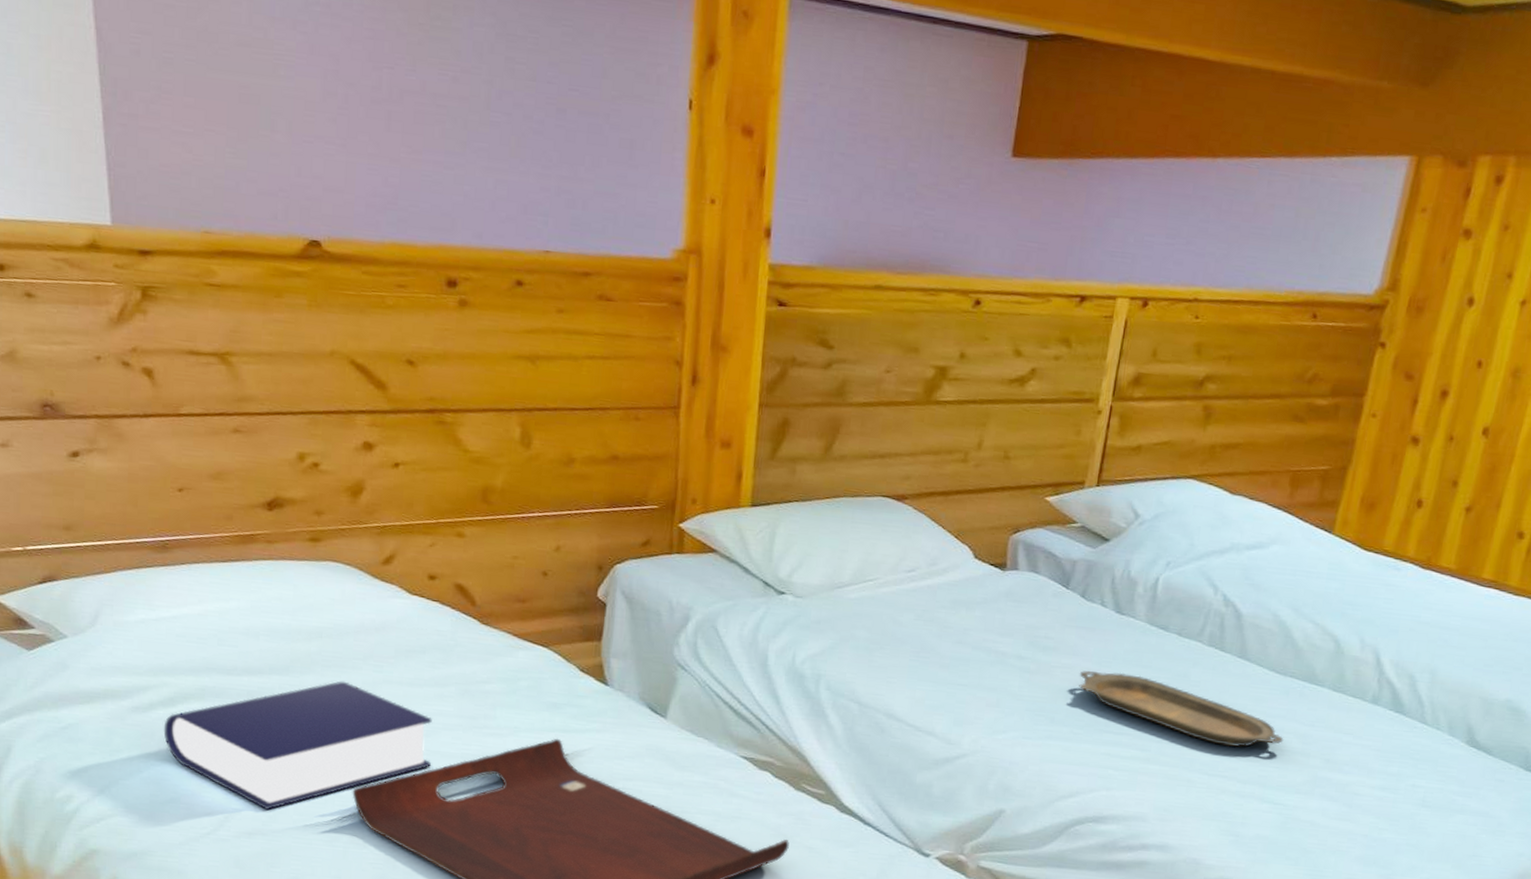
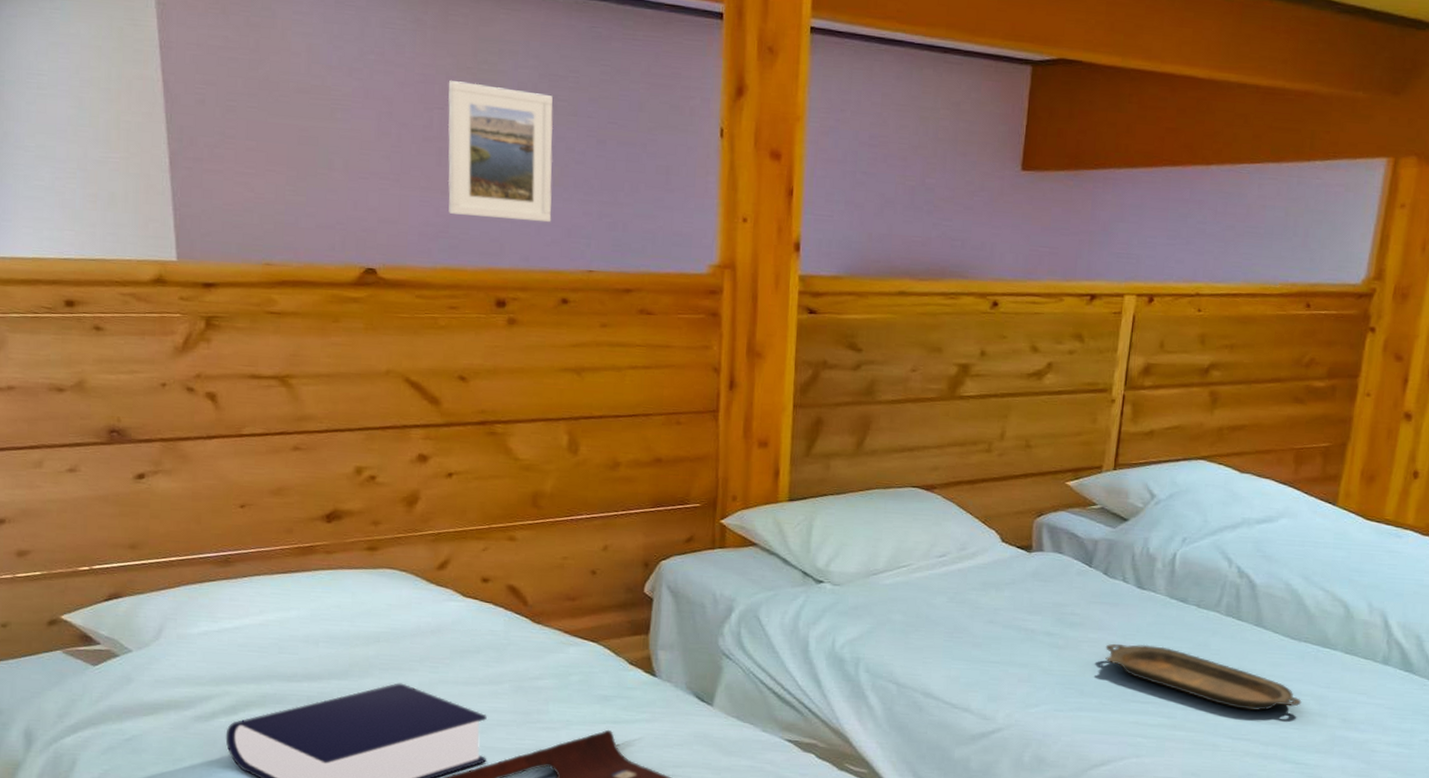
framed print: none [397,36,511,198] -> present [447,79,554,223]

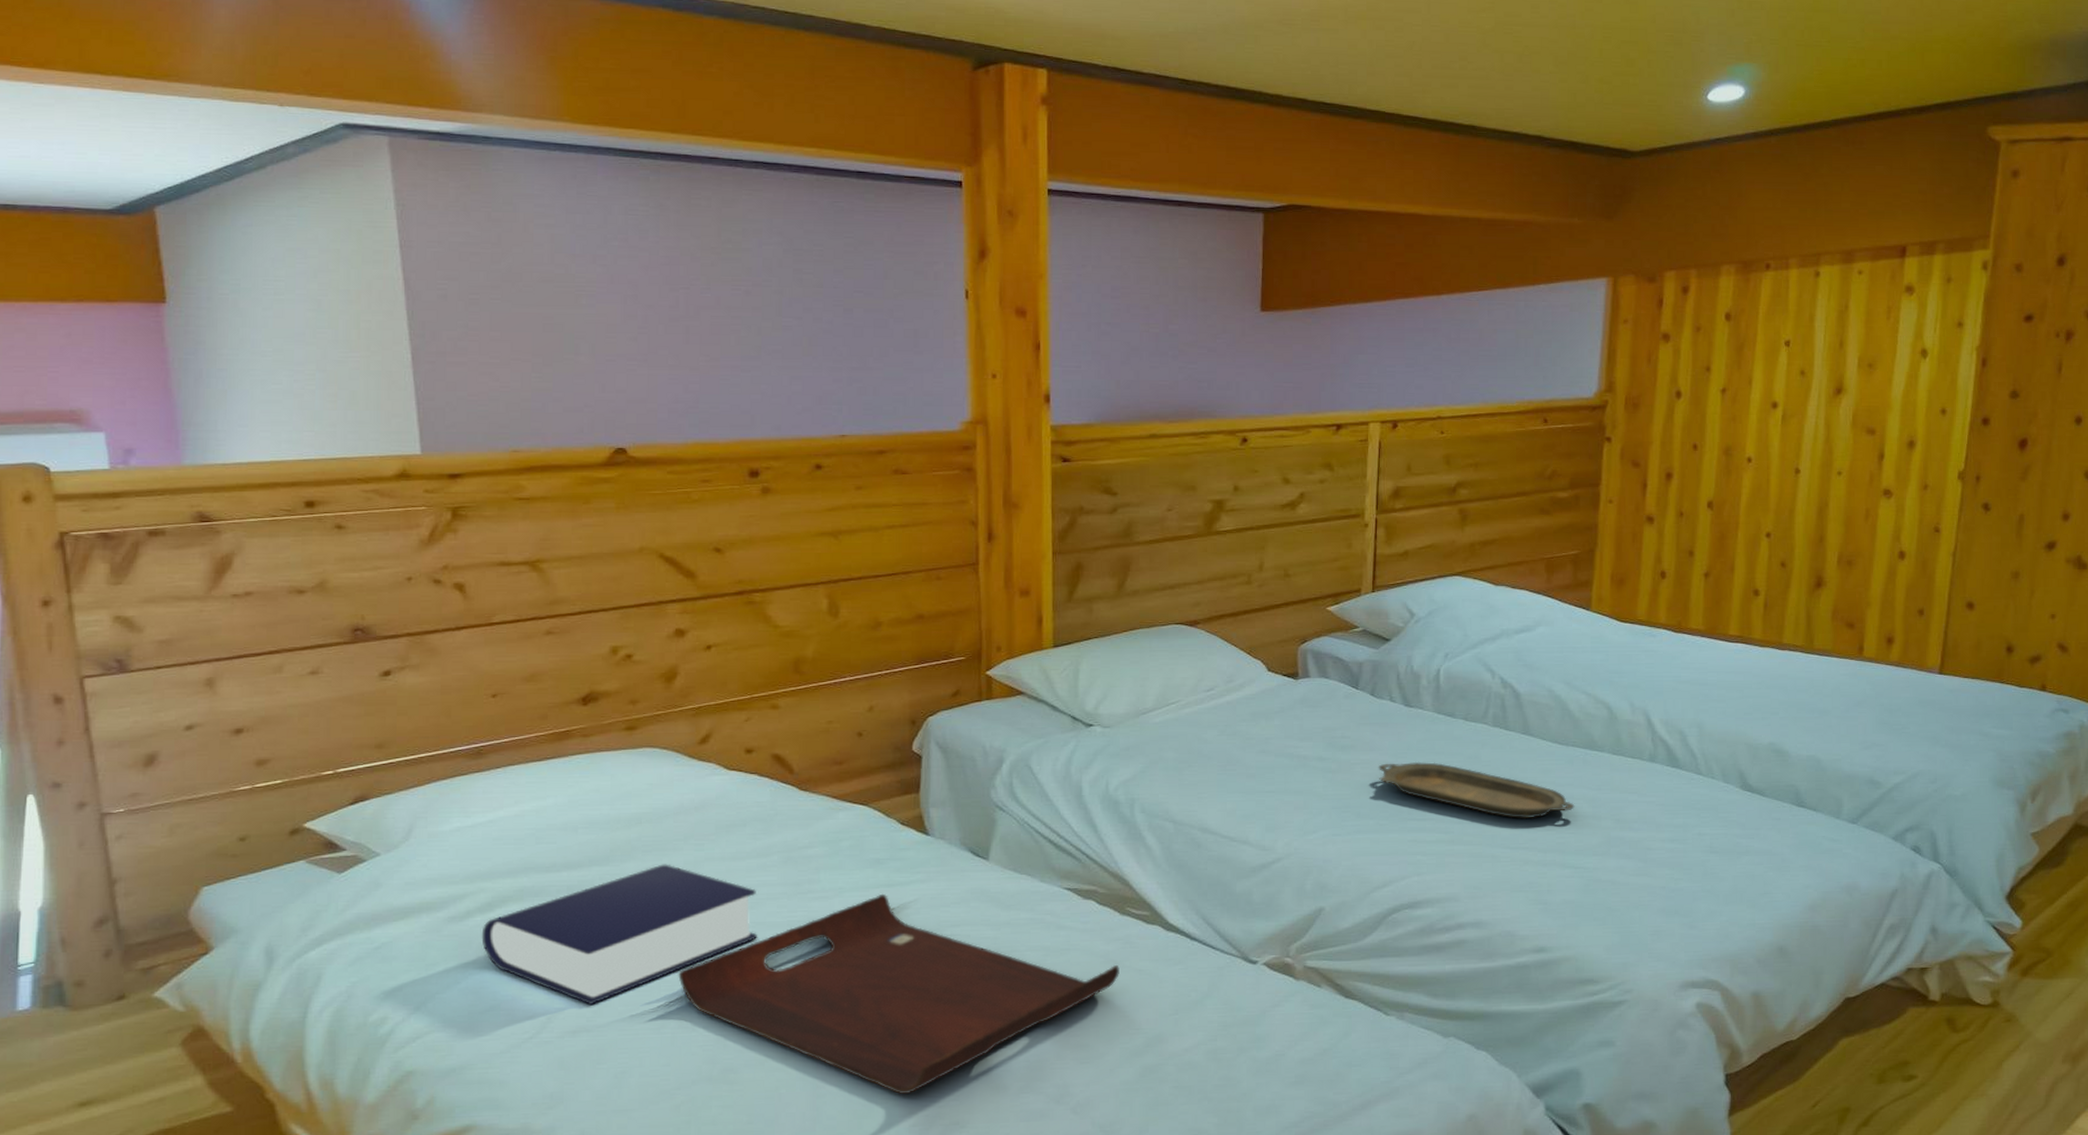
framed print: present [447,79,554,223] -> none [693,260,802,392]

